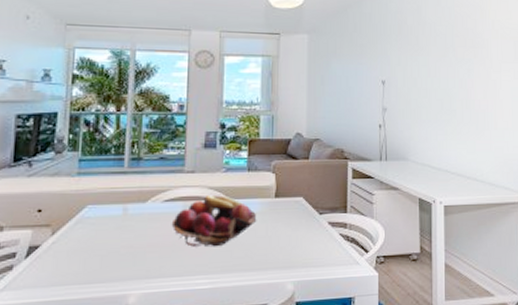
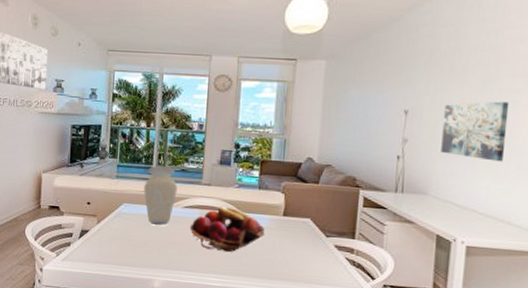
vase: none [113,156,156,228] -> present [144,166,178,226]
wall art: none [415,69,466,124] -> present [441,101,510,162]

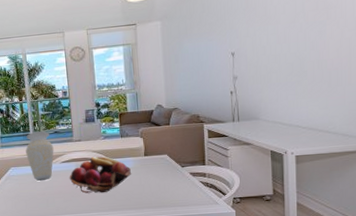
wall art: present [441,101,510,162] -> none [264,32,317,84]

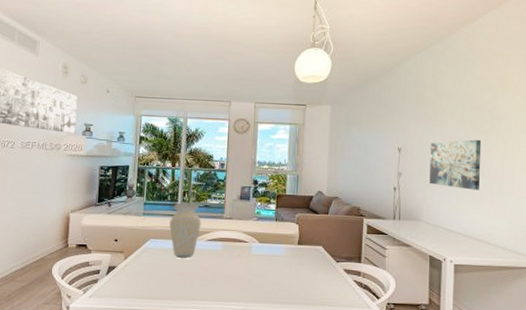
fruit basket: present [69,156,132,193] -> none [213,238,282,281]
wall art: none [264,32,317,84] -> present [429,139,482,191]

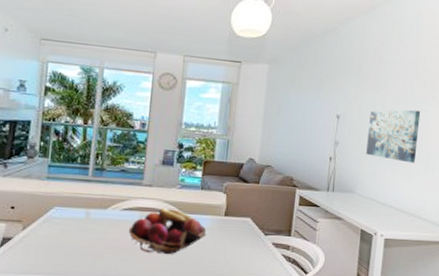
vase: present [169,203,201,259] -> none [78,166,117,231]
fruit basket: none [213,238,282,281] -> present [128,207,207,255]

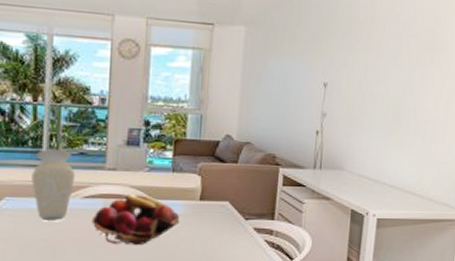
vase: none [78,166,117,231] -> present [31,149,75,222]
wall art: present [366,110,421,163] -> none [357,75,418,135]

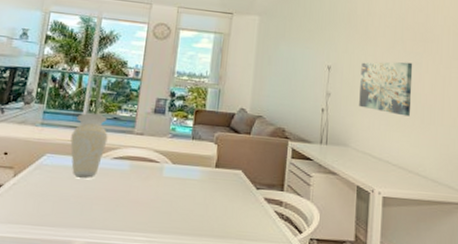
fruit basket: present [91,193,180,246] -> none [117,157,197,208]
wall art: none [357,75,418,135] -> present [359,62,413,117]

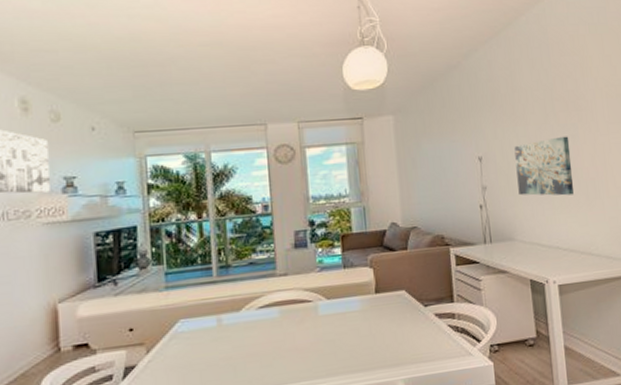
vase: present [70,113,108,180] -> none [204,262,248,339]

